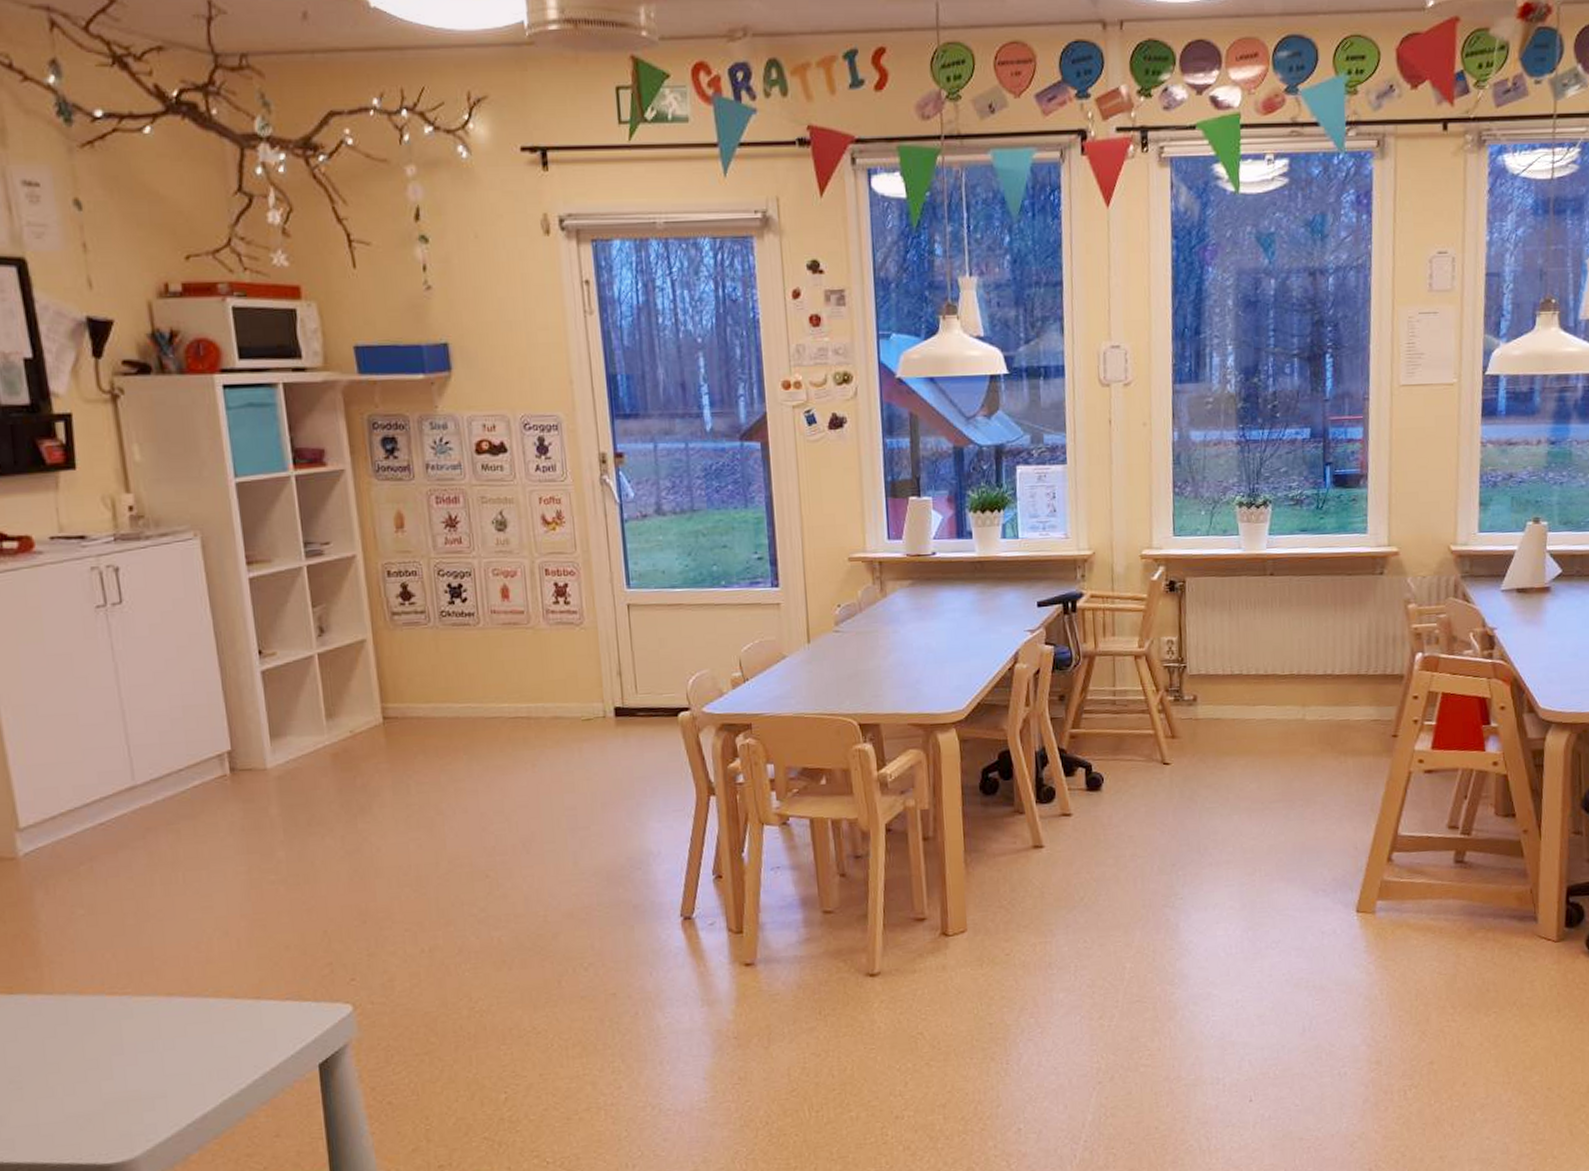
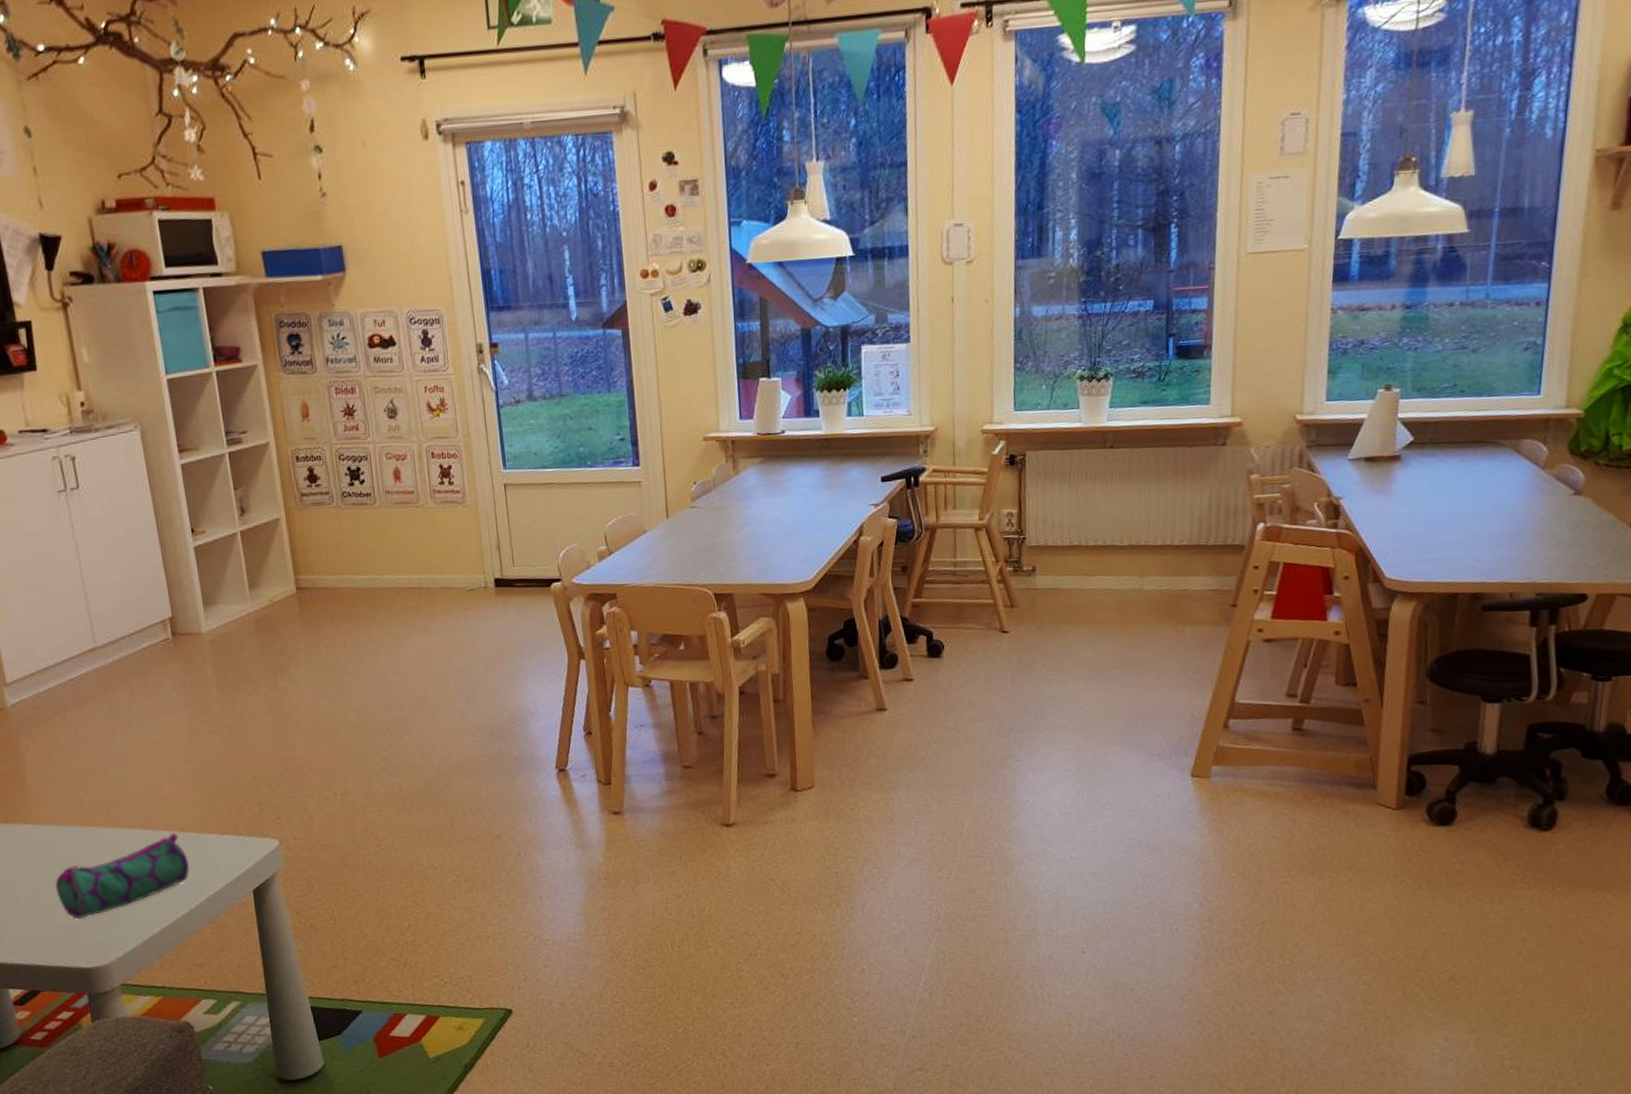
pencil case: none [70,1000,241,1107] -> present [55,833,189,920]

